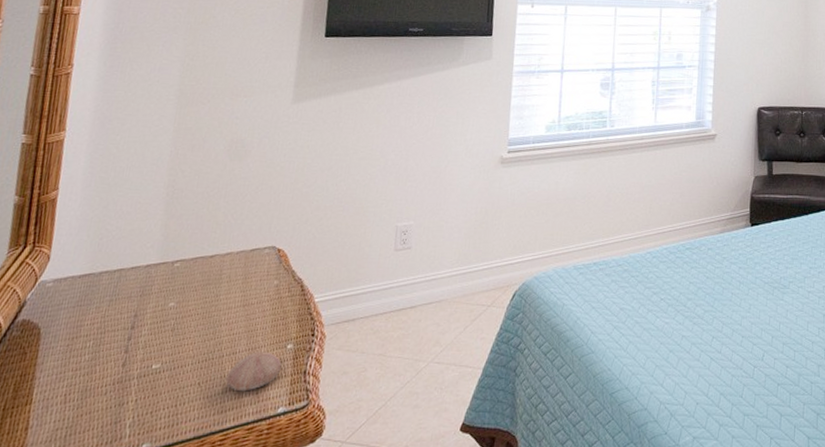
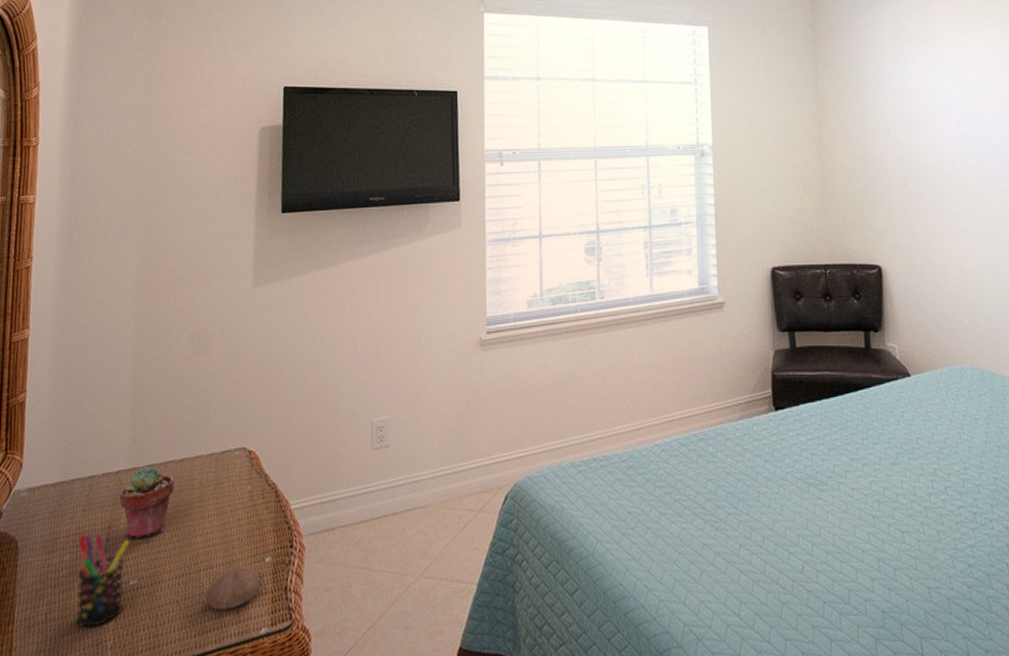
pen holder: none [96,322,156,407] -> present [76,534,130,627]
potted succulent: none [147,261,203,327] -> present [119,467,174,539]

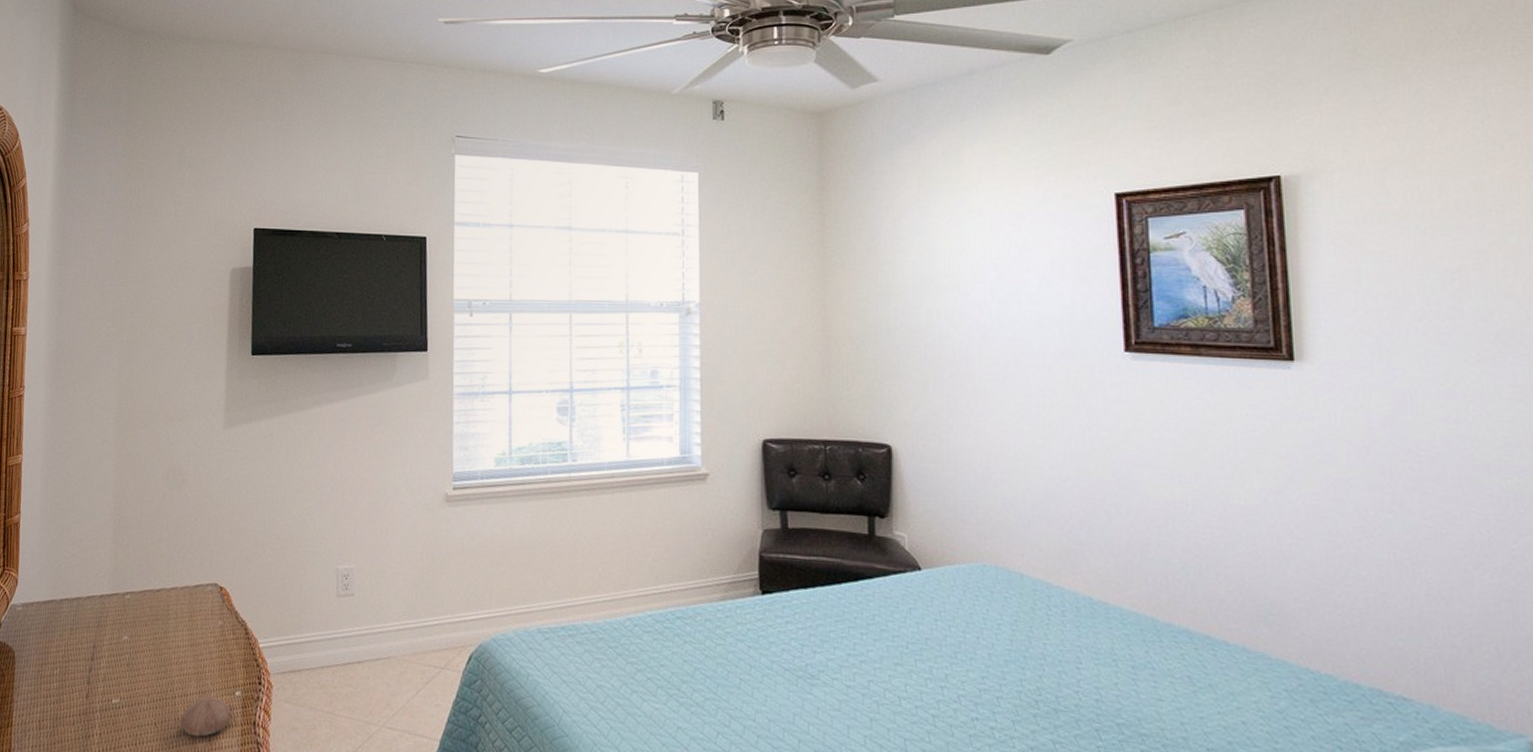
pen holder: present [76,534,130,627] -> none [65,651,113,738]
potted succulent: present [119,467,174,539] -> none [102,593,152,661]

